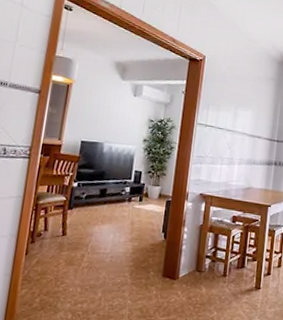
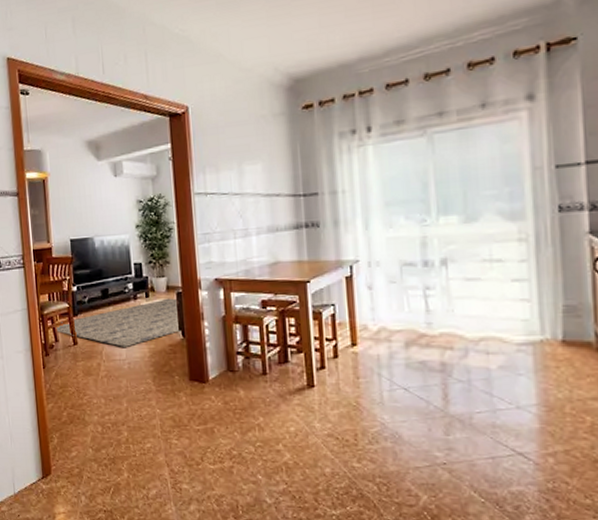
rug: none [48,204,165,242] -> present [57,298,182,347]

